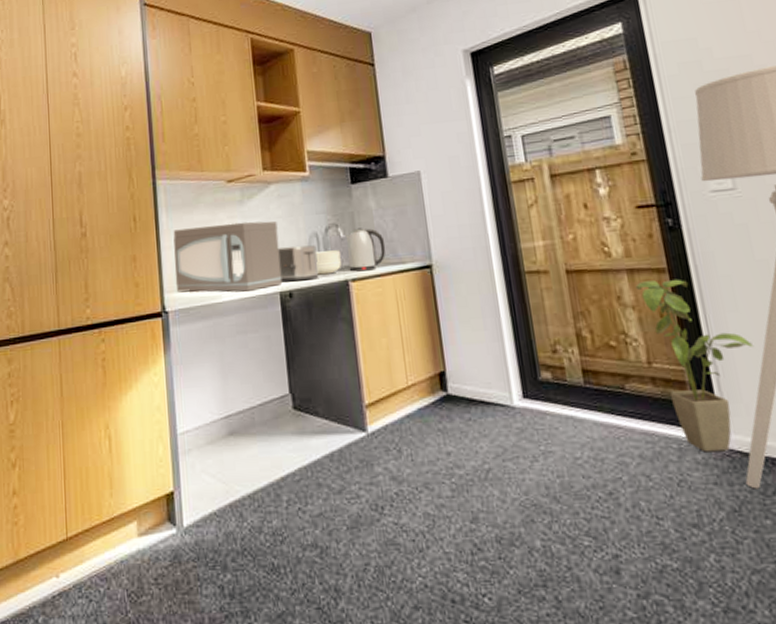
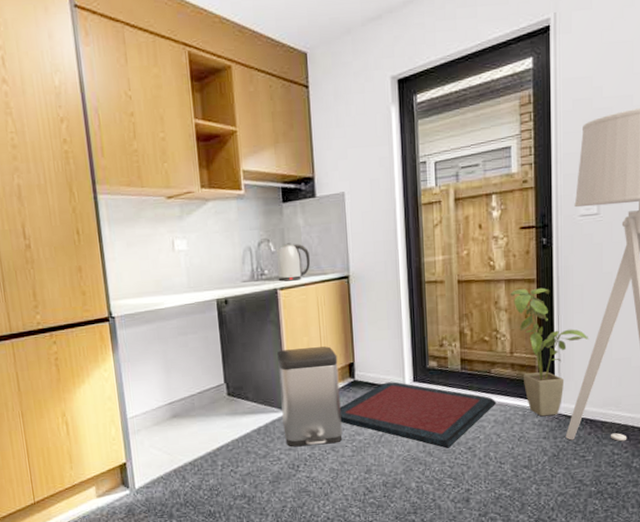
microwave: present [173,221,283,293] -> none [116,235,219,300]
toaster: present [278,245,319,282] -> none [215,258,252,290]
bowl: present [315,250,342,275] -> none [249,262,272,284]
pedal bin: none [351,350,438,481] -> present [277,346,343,447]
doormat: none [431,397,639,492] -> present [339,381,497,448]

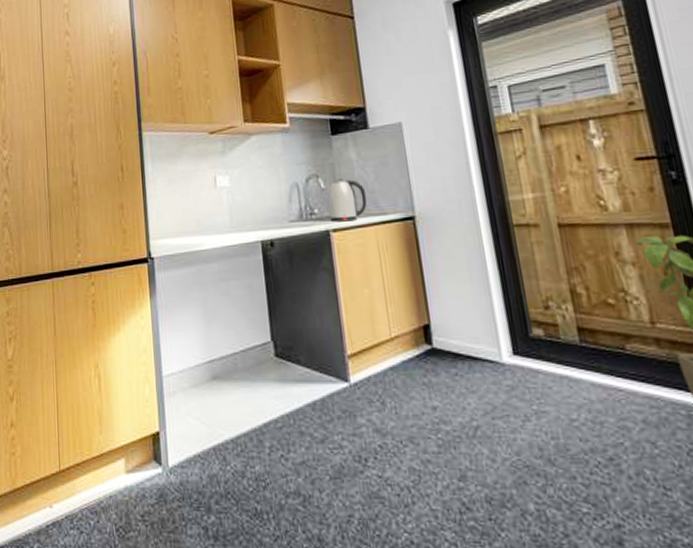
pedal bin: present [277,346,343,447] -> none [333,302,423,432]
doormat: present [339,381,497,448] -> none [415,353,642,456]

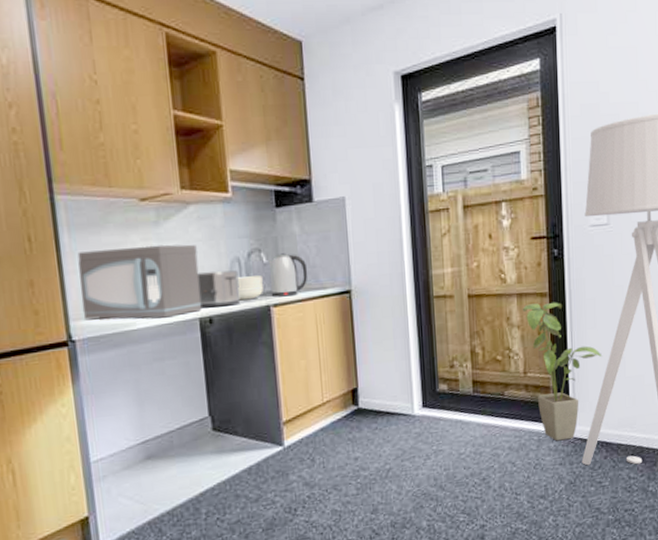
microwave: none [158,171,264,240] -> present [77,244,202,320]
toaster: none [259,195,300,231] -> present [197,270,241,308]
bowl: none [296,200,323,225] -> present [237,275,264,301]

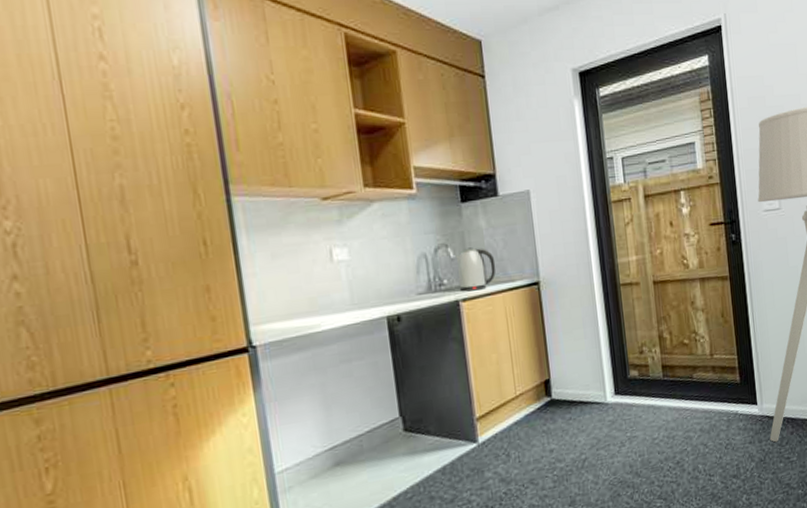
microwave: present [77,244,202,320] -> none [257,242,390,324]
toaster: present [197,270,241,308] -> none [384,266,429,306]
bowl: present [237,275,264,301] -> none [424,270,453,297]
house plant: present [522,302,603,441] -> none [705,284,783,420]

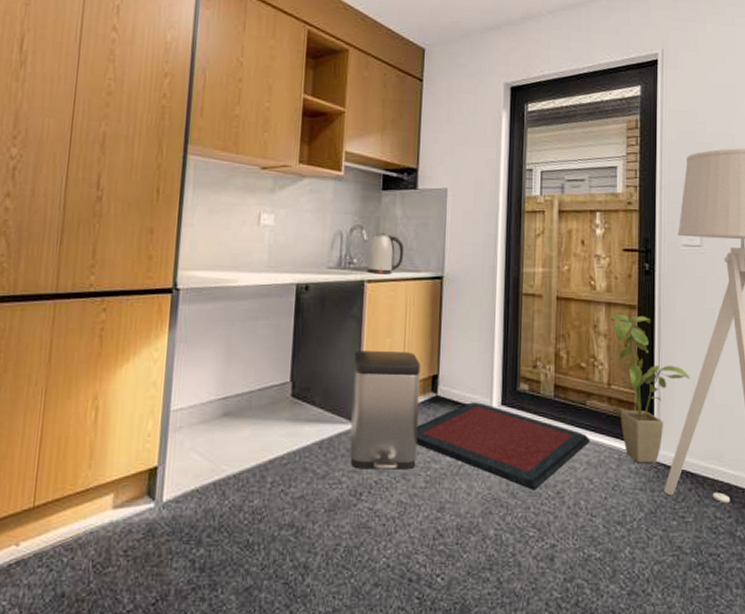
pedal bin: none [462,362,542,486] -> present [350,351,421,470]
doormat: none [536,396,701,466] -> present [416,402,591,490]
house plant: none [705,284,783,420] -> present [610,314,691,464]

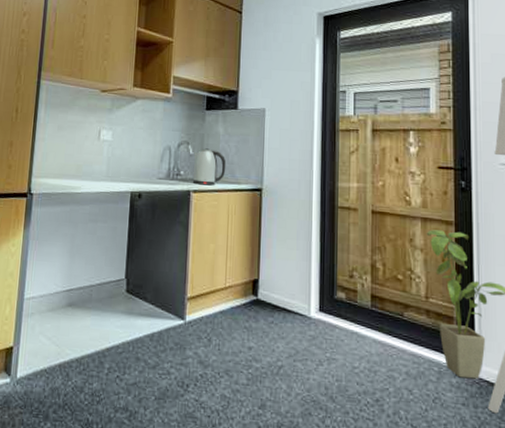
pedal bin: present [350,351,421,470] -> none [177,253,242,367]
doormat: present [416,402,591,490] -> none [238,307,409,396]

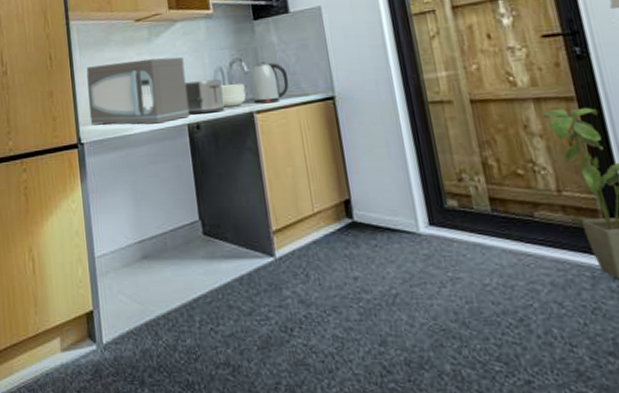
microwave: none [43,125,138,187] -> present [86,57,190,125]
toaster: none [133,153,168,186] -> present [185,79,225,114]
bowl: none [165,163,188,183] -> present [221,83,247,108]

